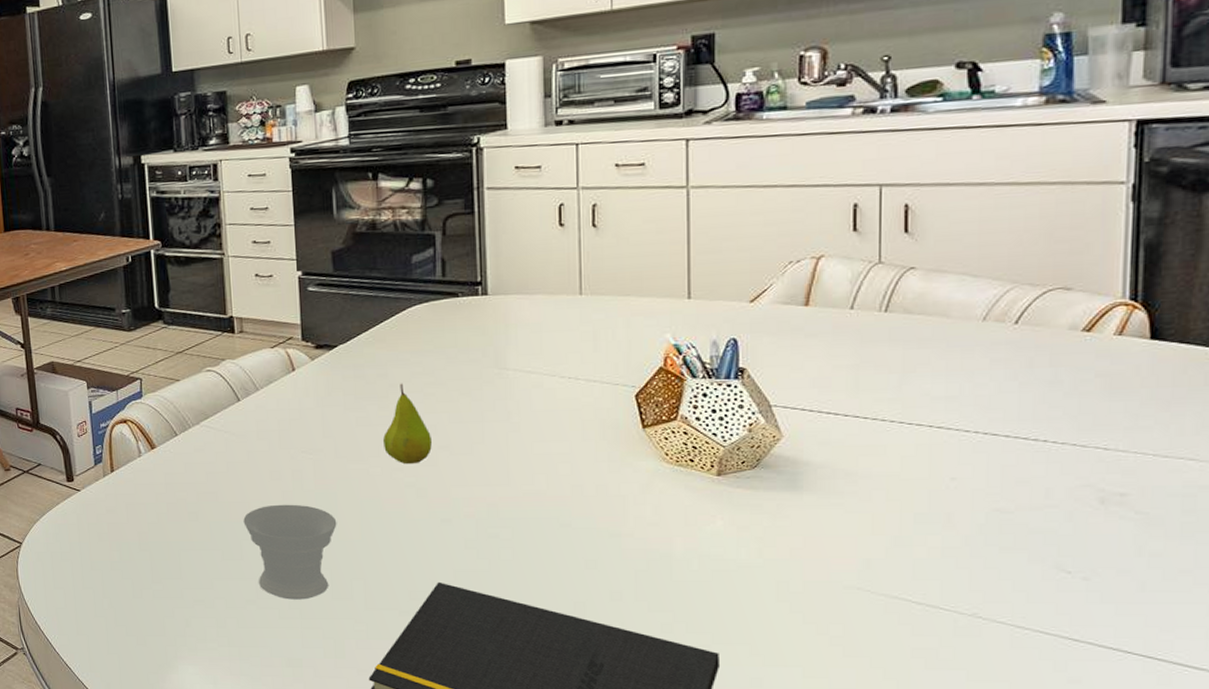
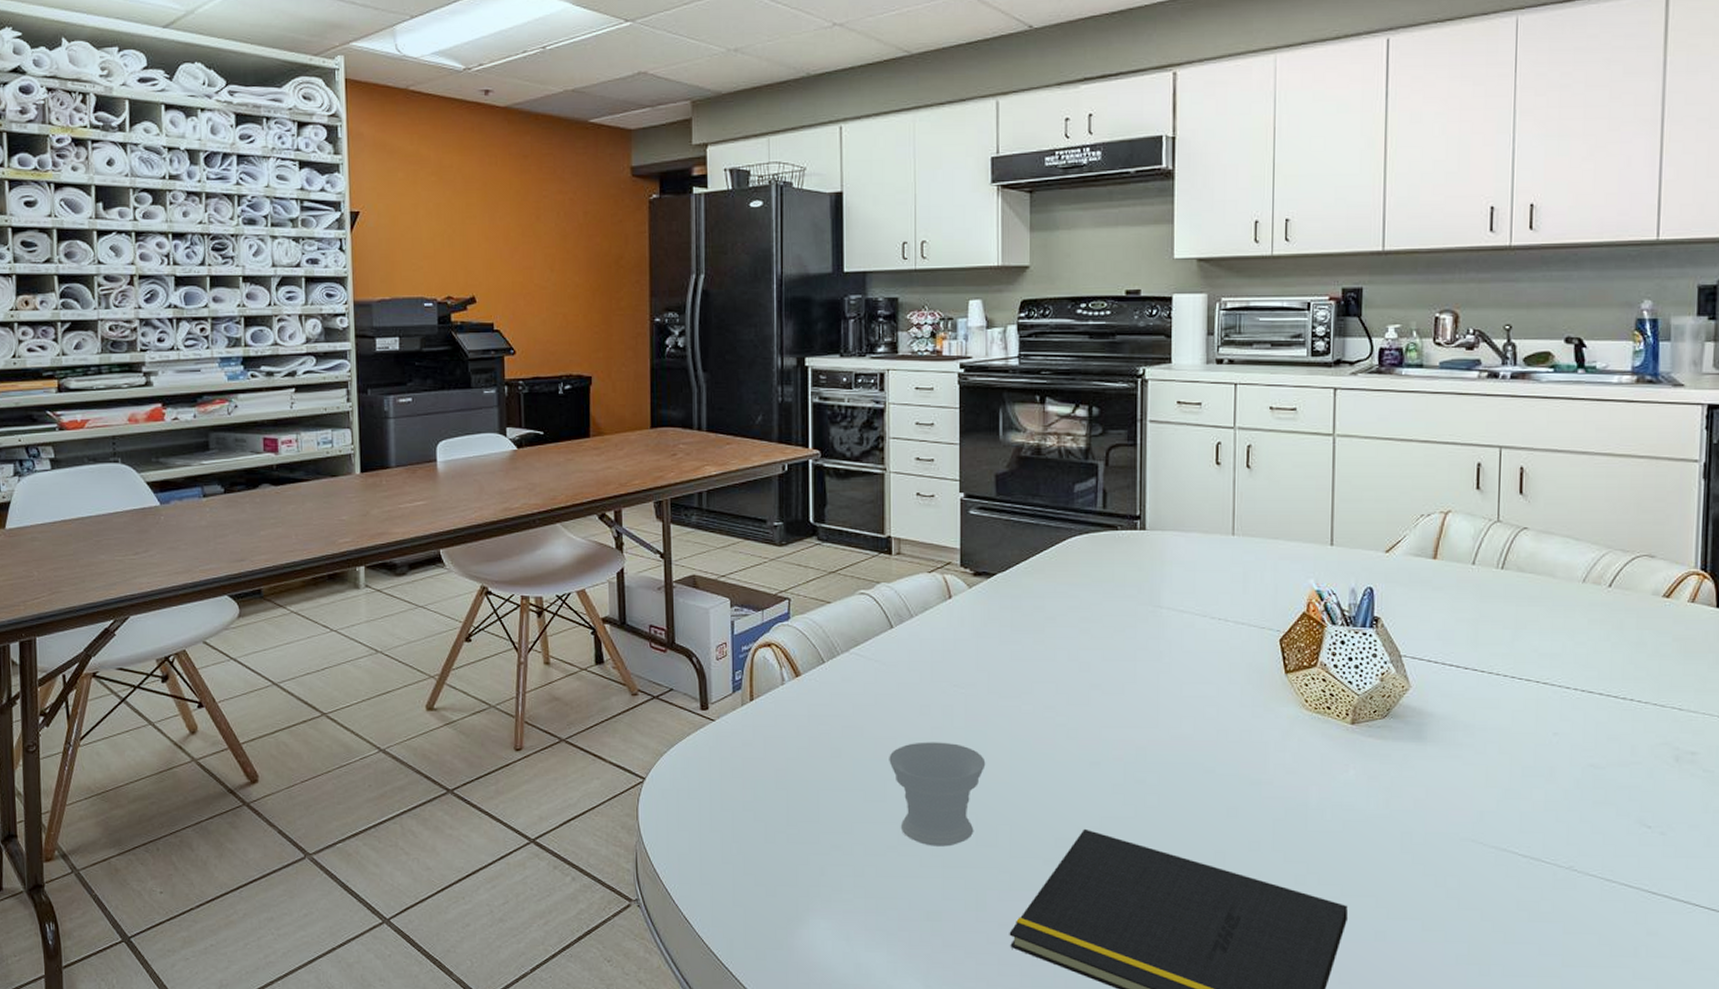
fruit: present [382,383,432,465] -> none [1036,617,1084,703]

